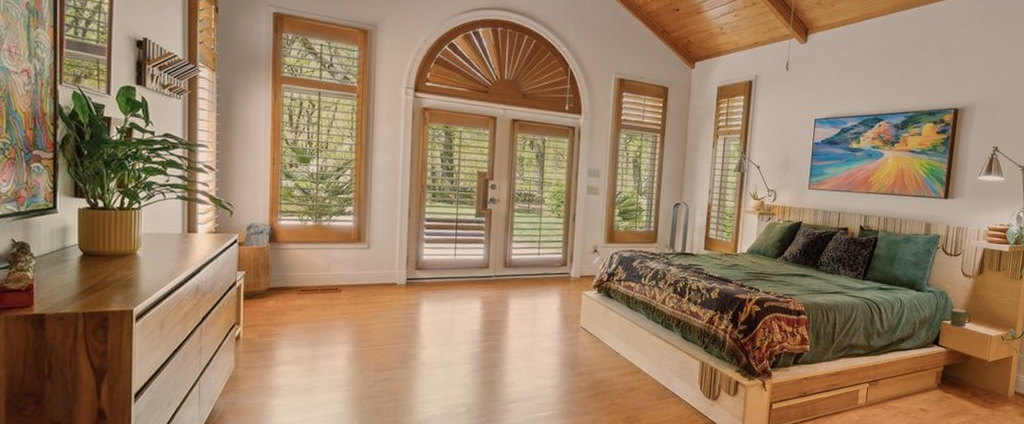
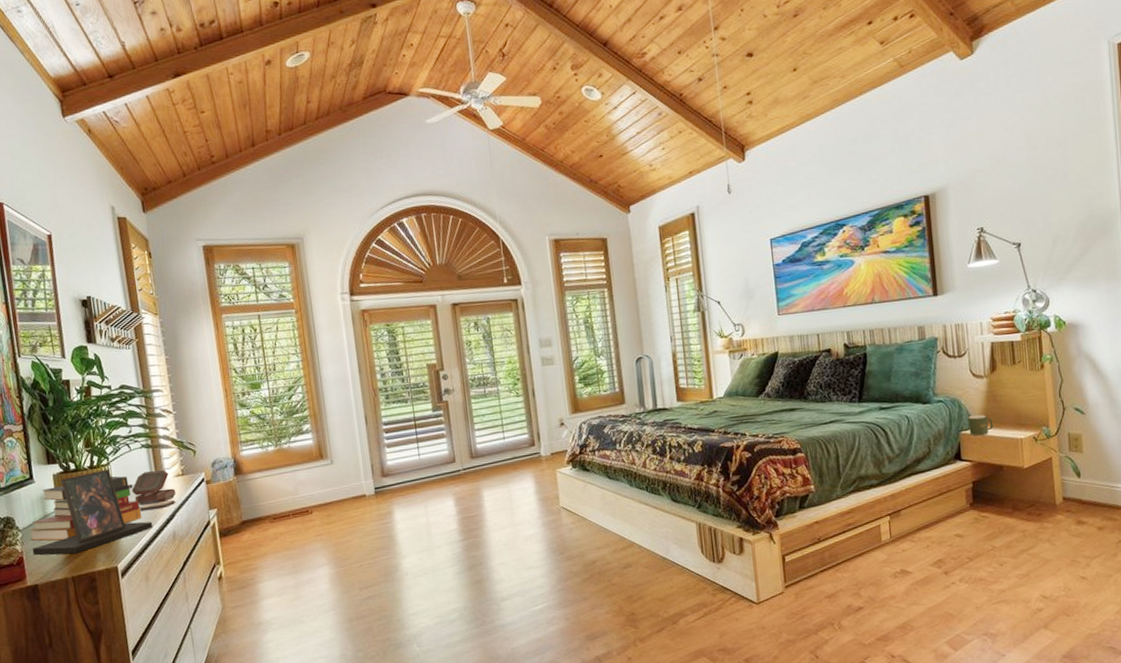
photo frame: none [44,212,177,290] -> present [32,468,153,555]
books: none [44,220,167,275] -> present [29,476,142,541]
jewelry box: none [160,222,206,262] -> present [132,469,176,512]

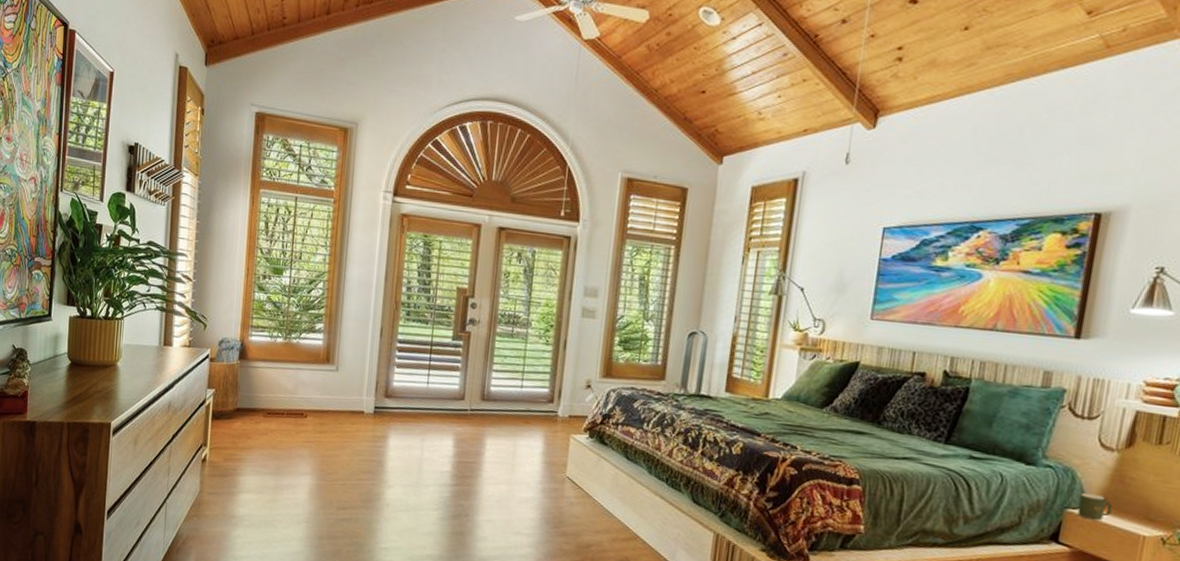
books: present [29,476,142,541] -> none [38,329,143,384]
photo frame: present [32,468,153,555] -> none [37,322,152,401]
jewelry box: present [132,469,176,512] -> none [139,335,180,376]

